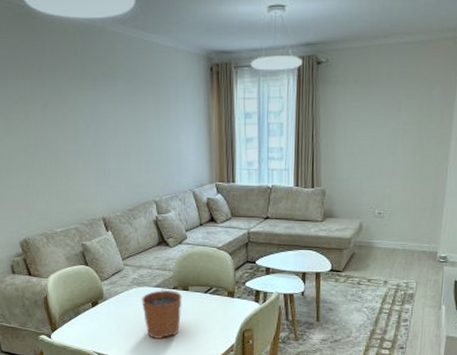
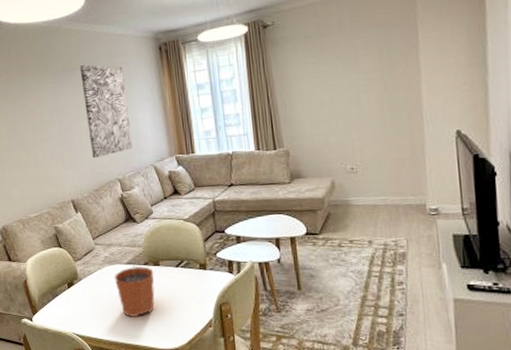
wall art: none [123,75,172,177] -> present [80,65,133,159]

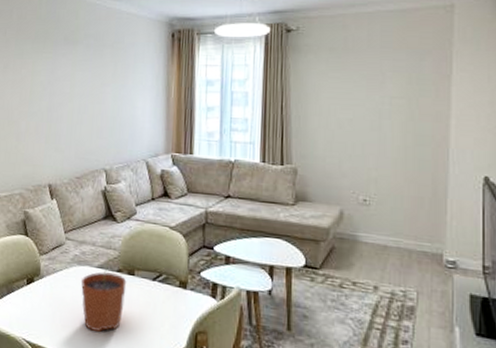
wall art: present [80,65,133,159] -> none [80,39,129,143]

